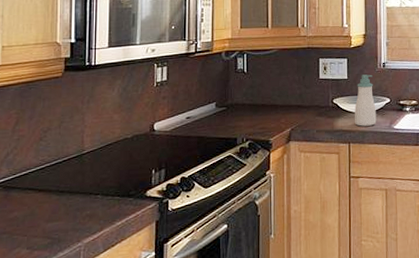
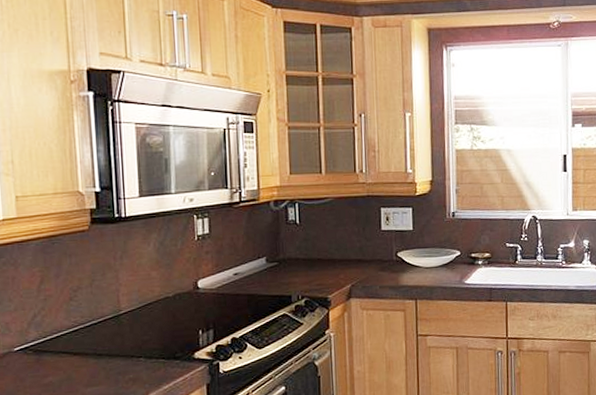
soap bottle: present [354,74,377,126] -> none [421,225,446,282]

